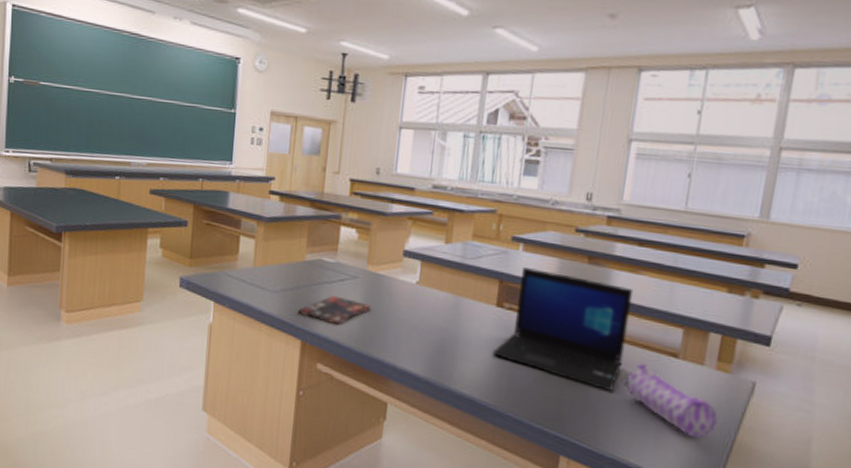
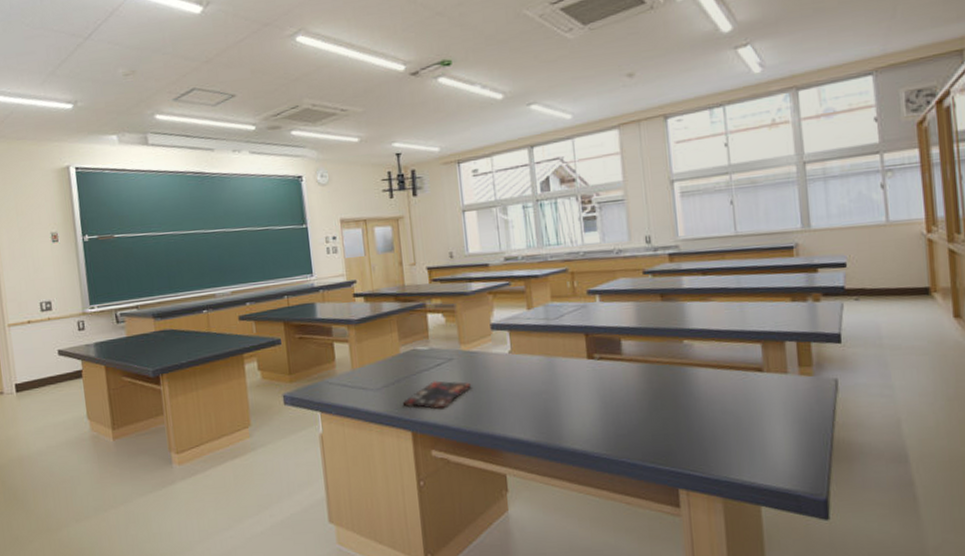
laptop: present [493,267,634,391] -> none [594,315,715,416]
pencil case: present [622,363,718,438] -> none [719,384,814,443]

